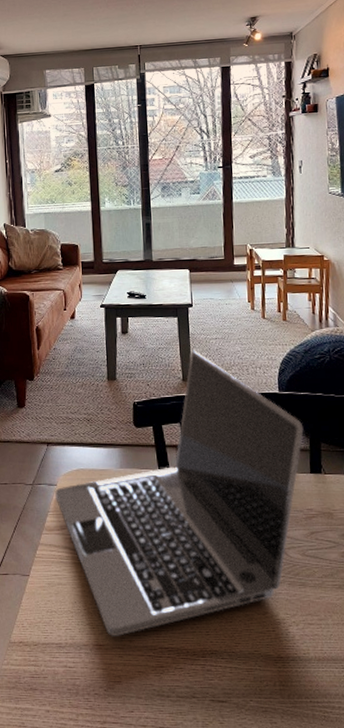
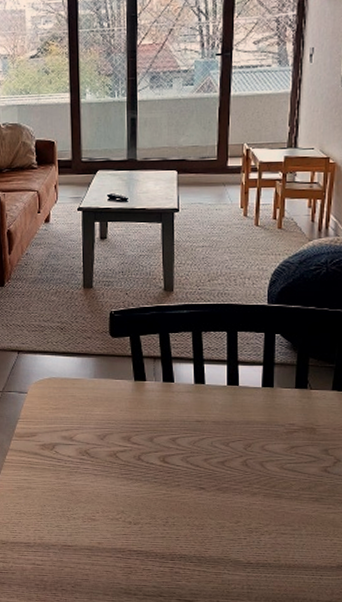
laptop: present [55,350,304,637] -> none [26,258,292,539]

